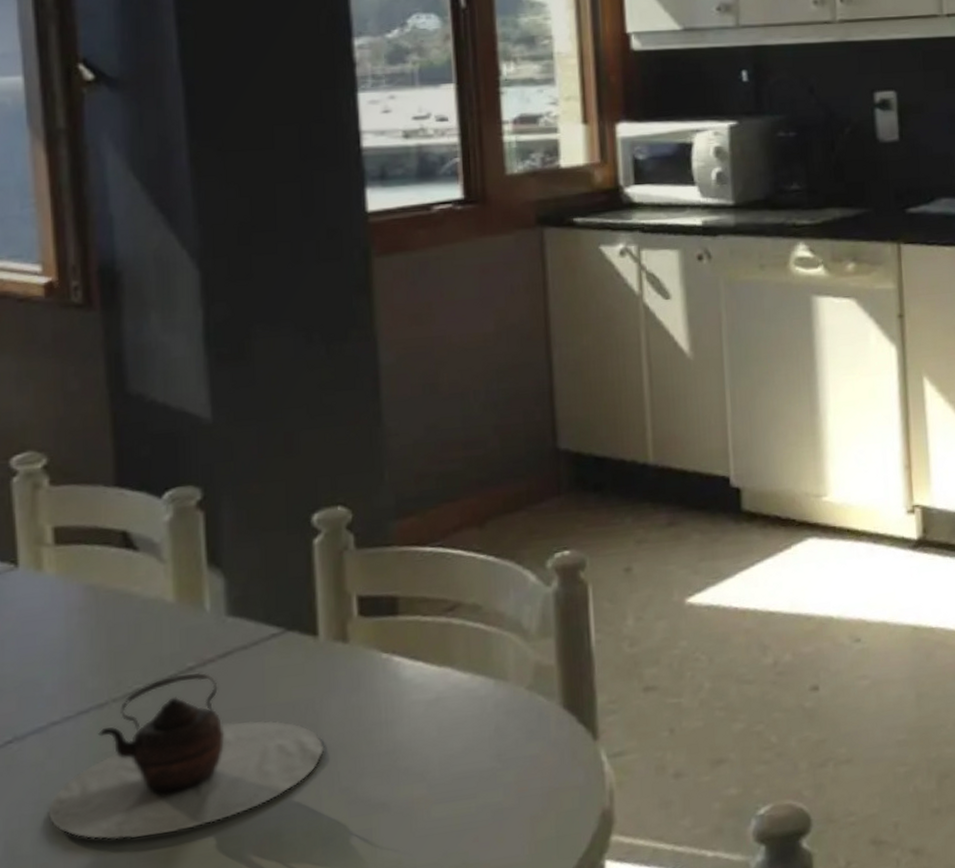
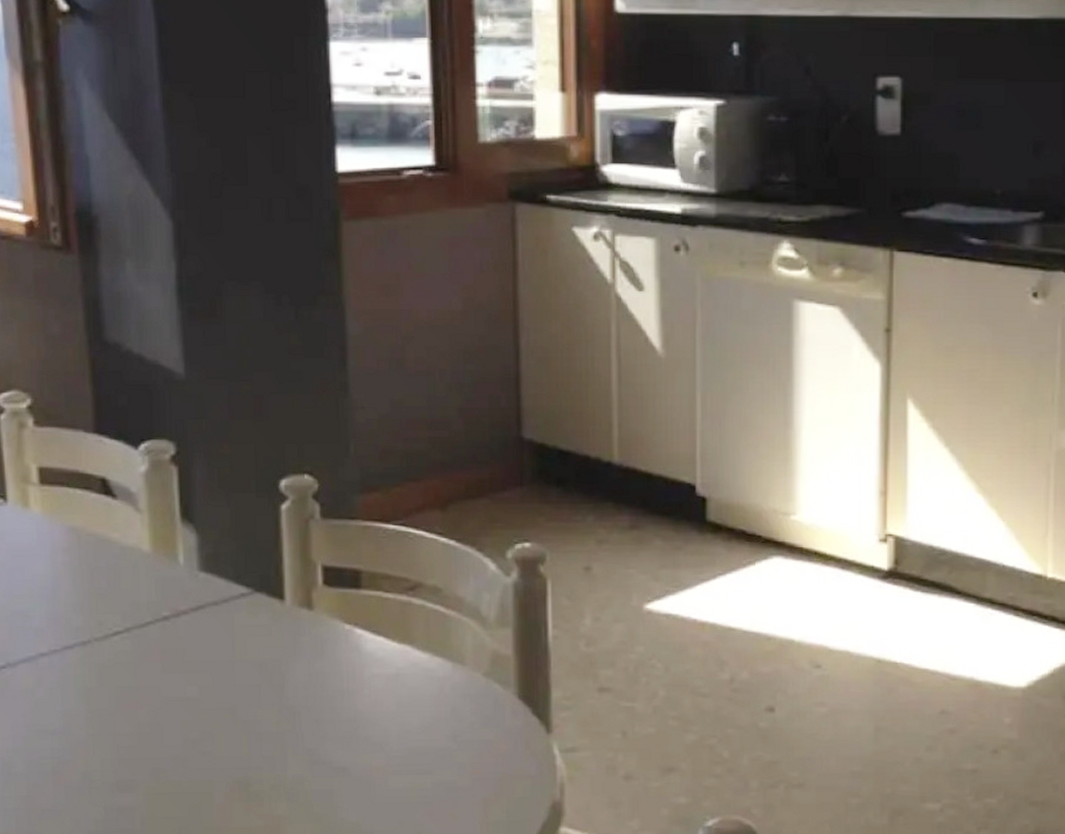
teapot: present [48,672,325,840] -> none [38,622,290,770]

